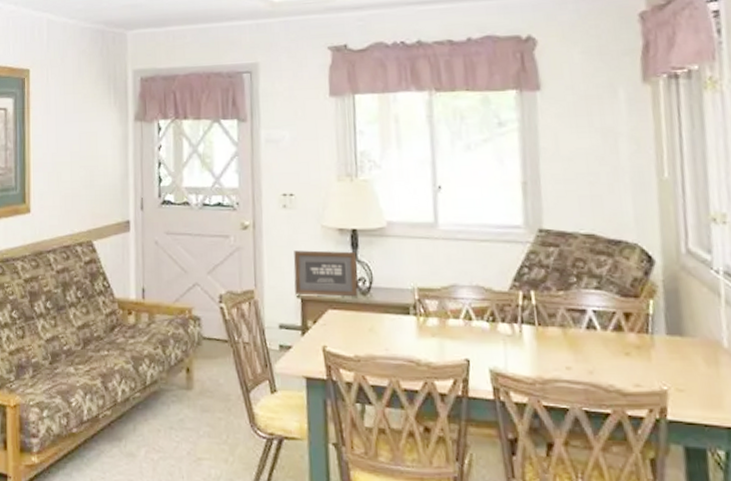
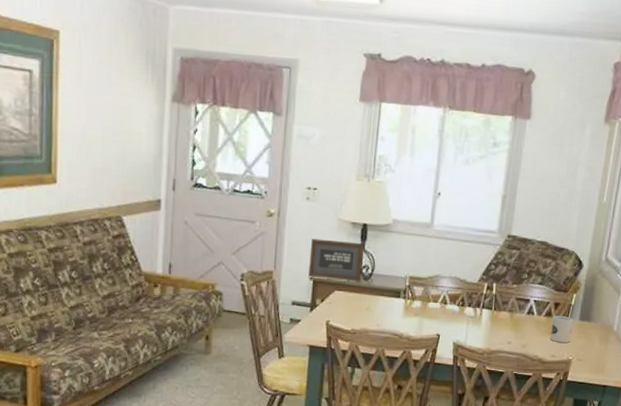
mug: none [625,329,659,368] -> present [550,315,573,343]

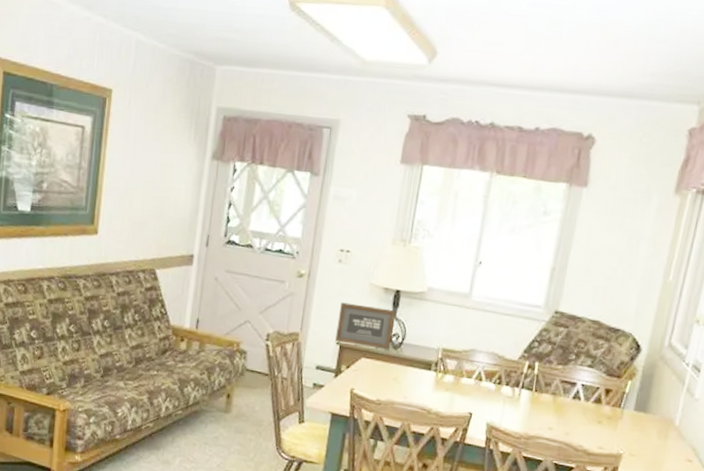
mug: present [550,315,573,343] -> none [598,402,626,435]

